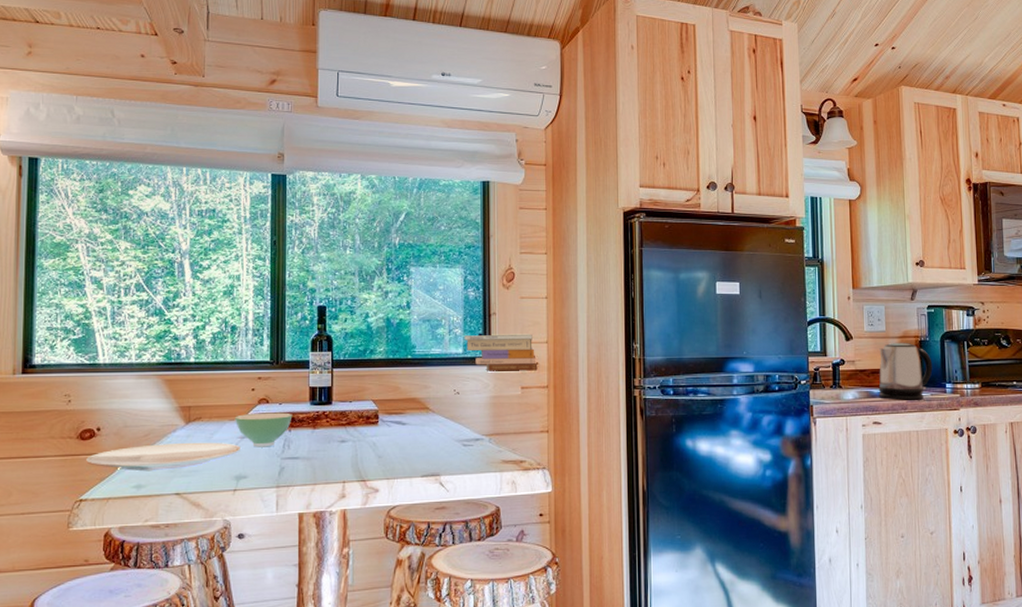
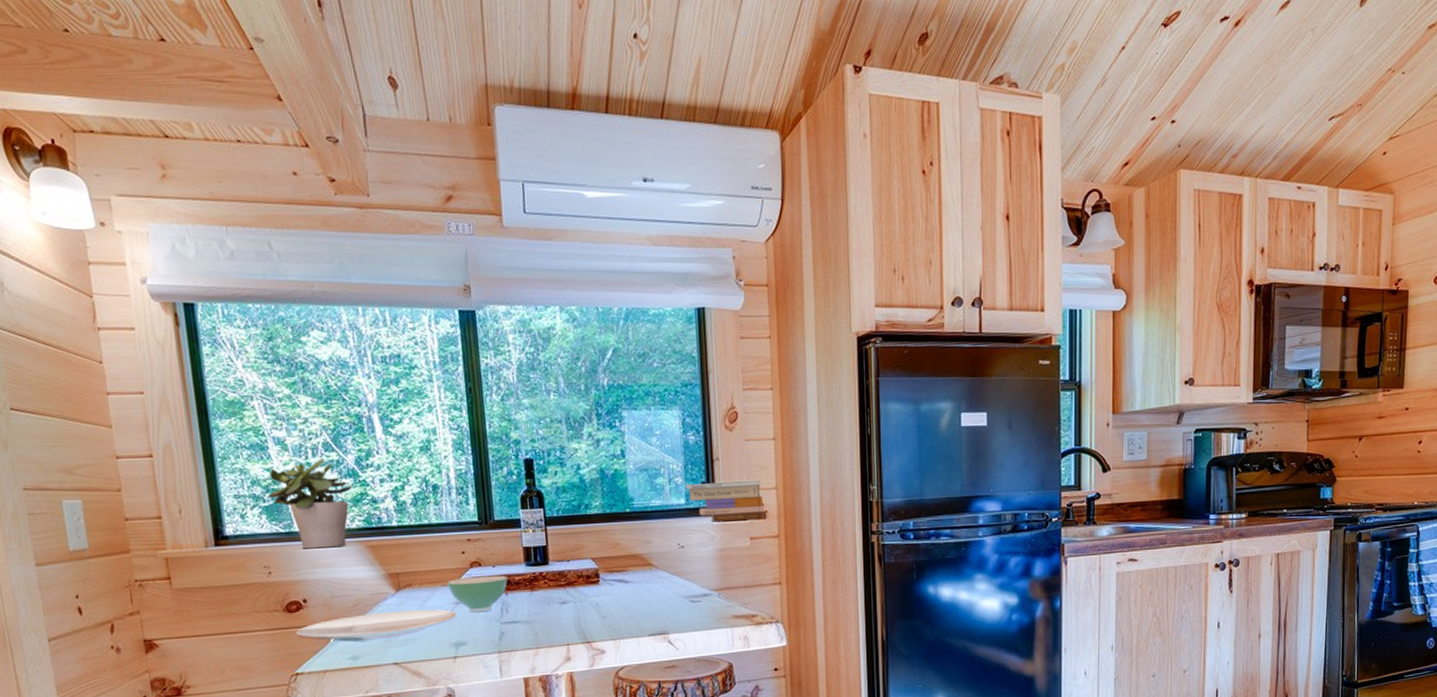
potted plant: none [78,297,157,380] -> present [268,457,352,549]
kettle: present [878,342,933,401] -> none [1136,471,1197,536]

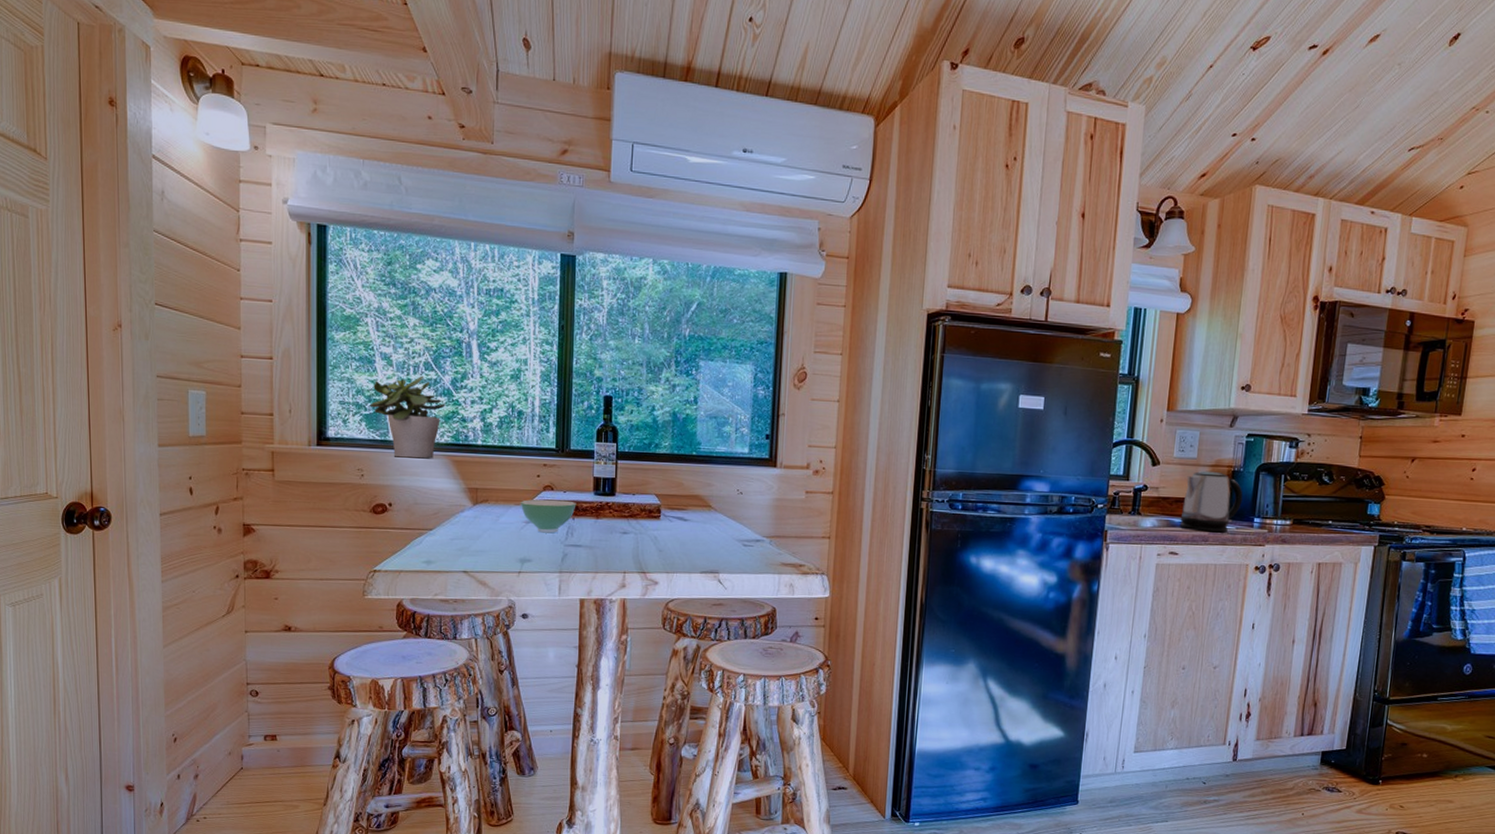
plate: present [296,609,457,642] -> none [379,523,525,548]
books: present [686,481,767,523] -> none [750,435,824,476]
kettle: none [1136,471,1197,536] -> present [1179,470,1243,534]

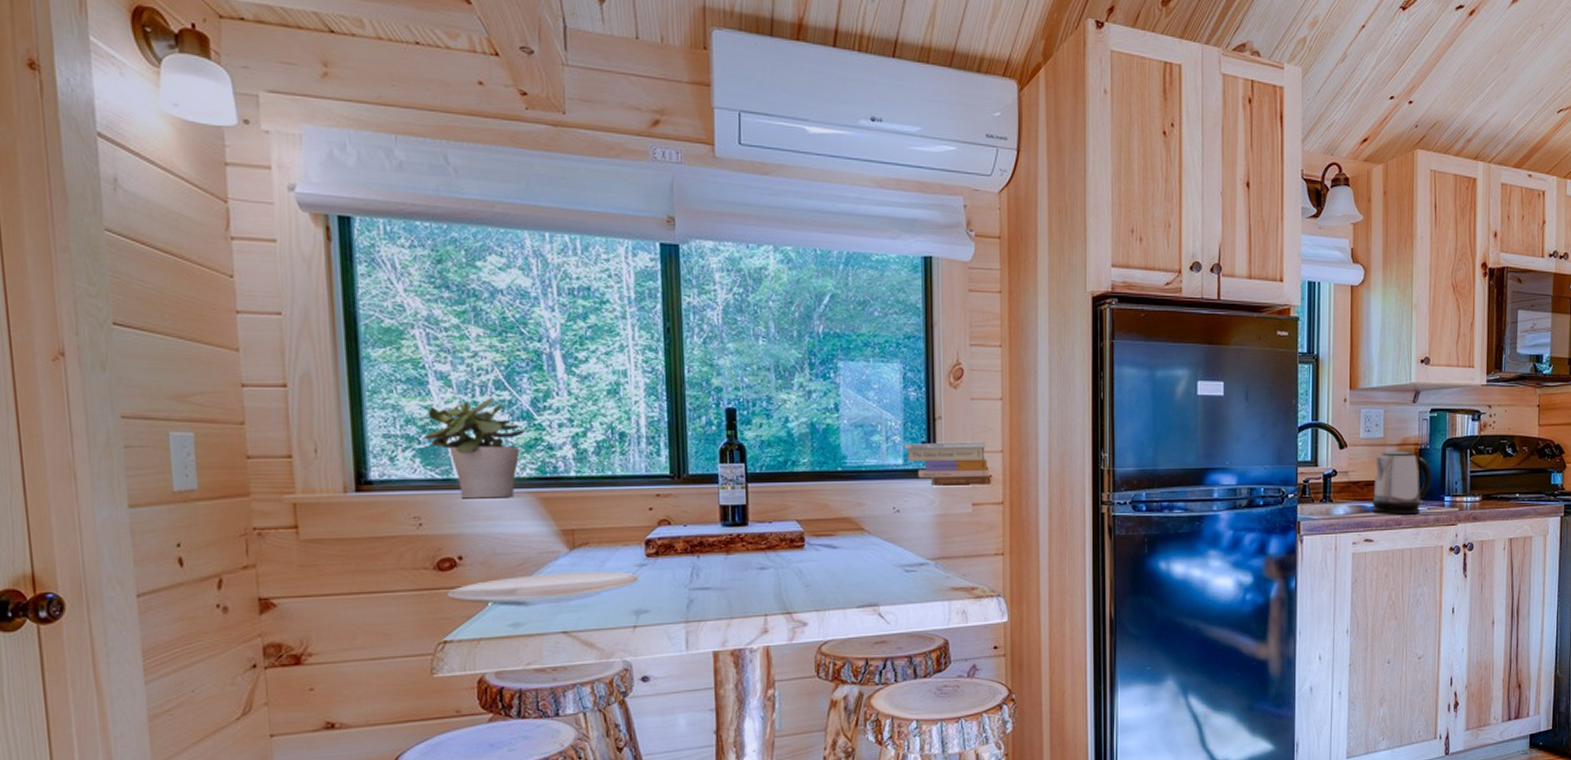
plate: none [379,523,525,548] -> present [448,571,639,606]
bowl: present [520,499,577,534] -> none [629,535,701,577]
books: none [750,435,824,476] -> present [904,443,991,486]

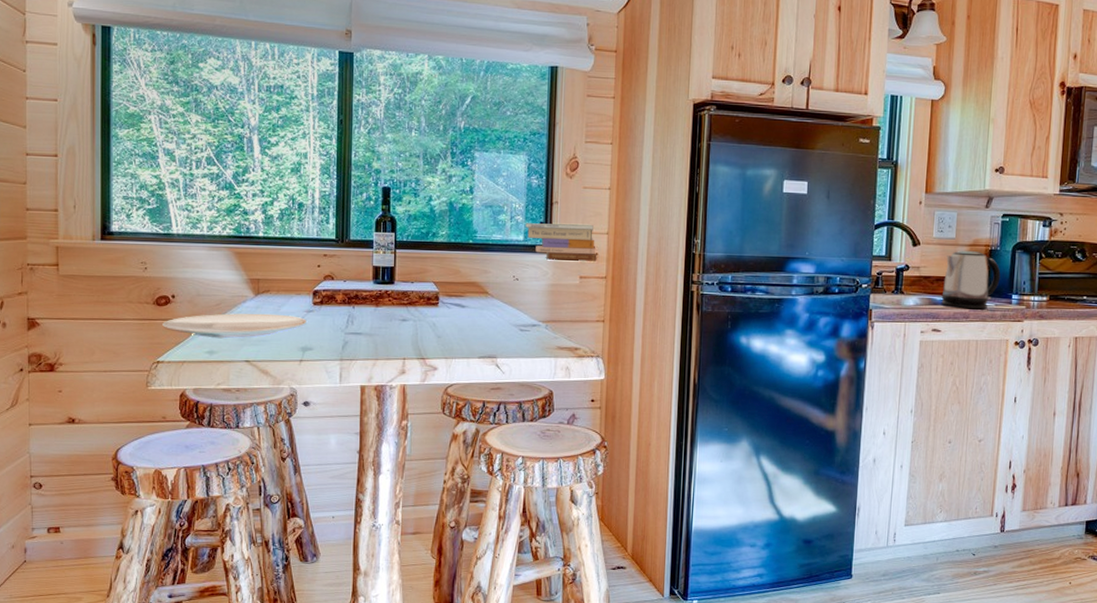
potted plant: present [424,396,526,499] -> none [153,170,228,251]

